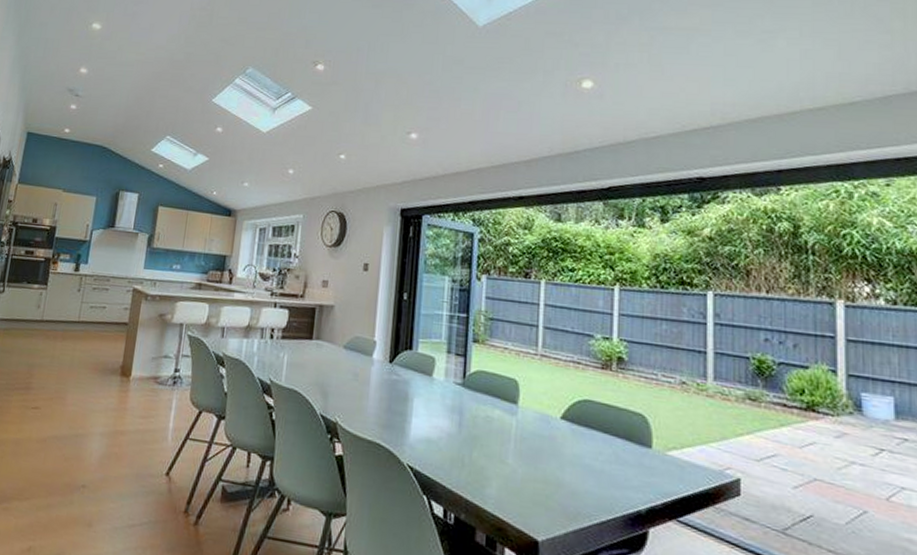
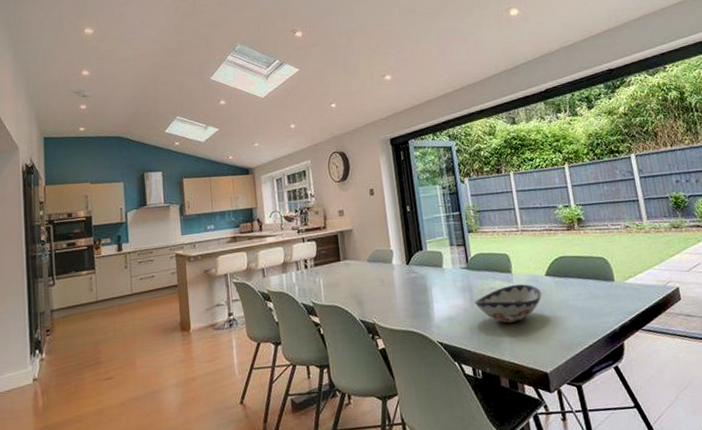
decorative bowl: none [463,419,552,467] -> present [474,284,542,324]

